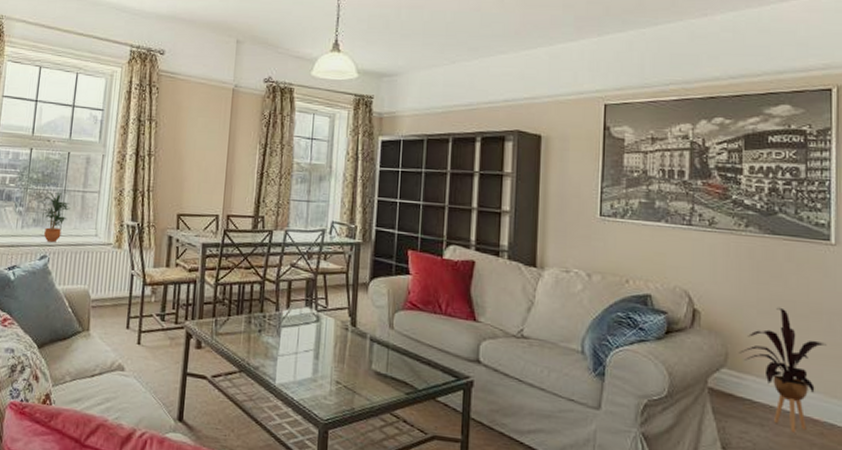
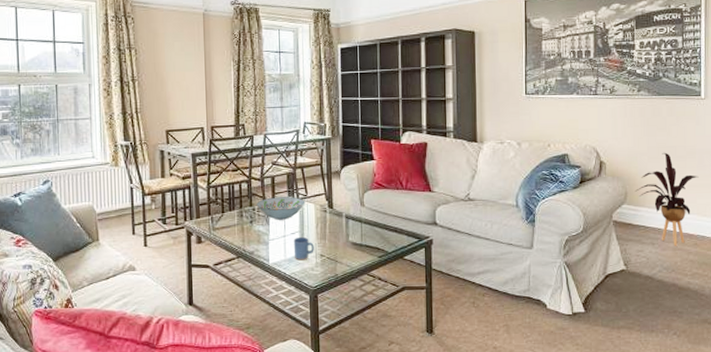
potted plant: present [41,191,71,243] -> none [37,122,66,168]
decorative bowl: none [268,305,325,334] -> present [257,197,306,220]
mug: none [305,356,330,386] -> present [293,236,314,261]

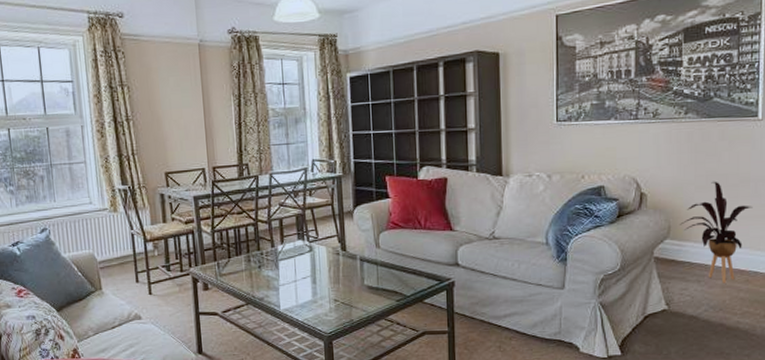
decorative bowl: present [257,197,306,220] -> none [265,239,317,264]
mug: present [293,236,314,261] -> none [305,281,327,306]

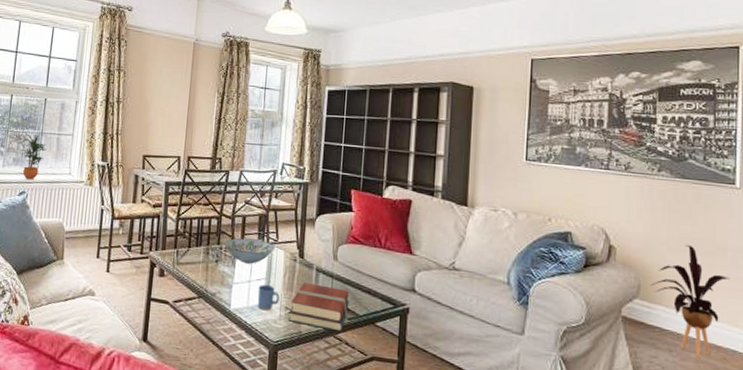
potted plant: none [31,167,61,216] -> present [20,133,48,180]
decorative bowl: none [265,239,317,264] -> present [224,238,275,264]
mug: none [305,281,327,306] -> present [257,284,280,311]
books: none [338,273,396,314] -> present [288,282,349,332]

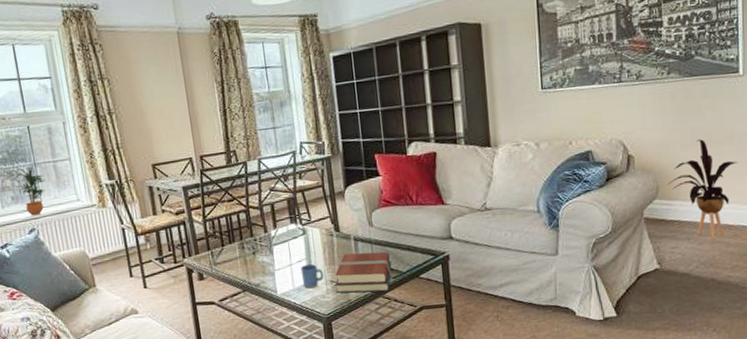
decorative bowl: present [224,238,275,264] -> none [258,223,310,249]

